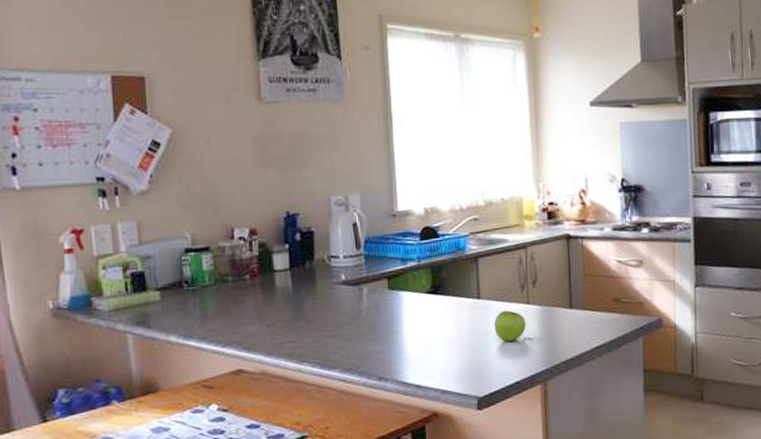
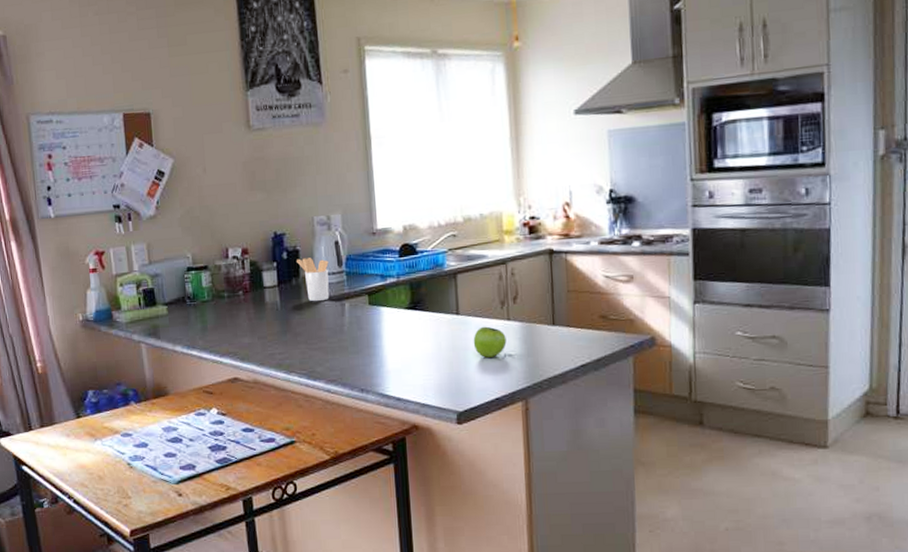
utensil holder: none [311,240,346,287] -> present [297,258,330,302]

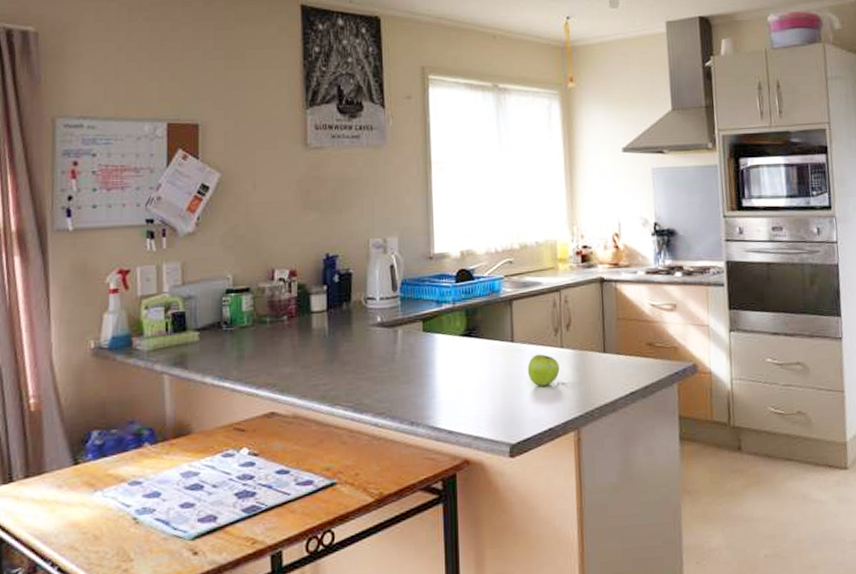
utensil holder: present [297,258,330,302] -> none [349,281,383,328]

